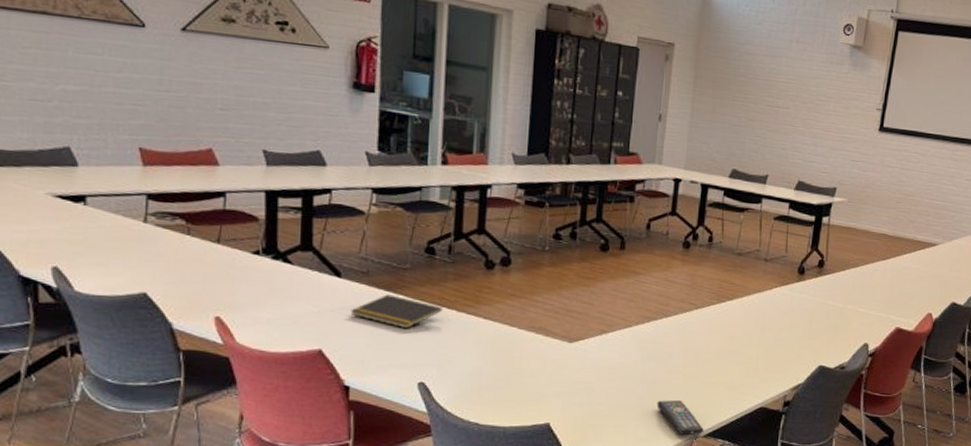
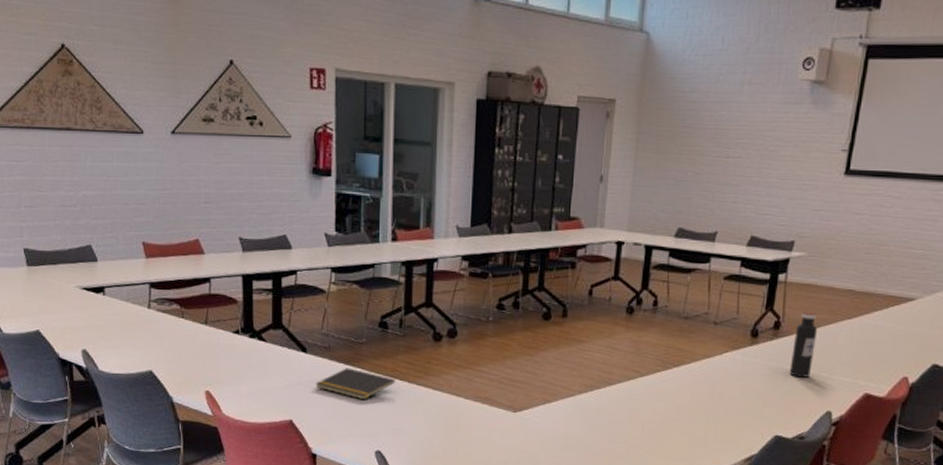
water bottle: none [832,251,857,313] -> present [789,311,818,378]

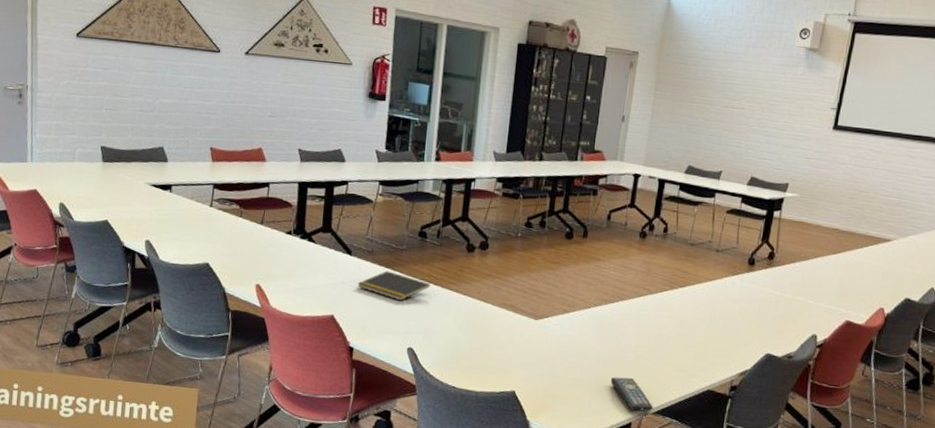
water bottle: present [789,311,818,378] -> none [780,244,807,304]

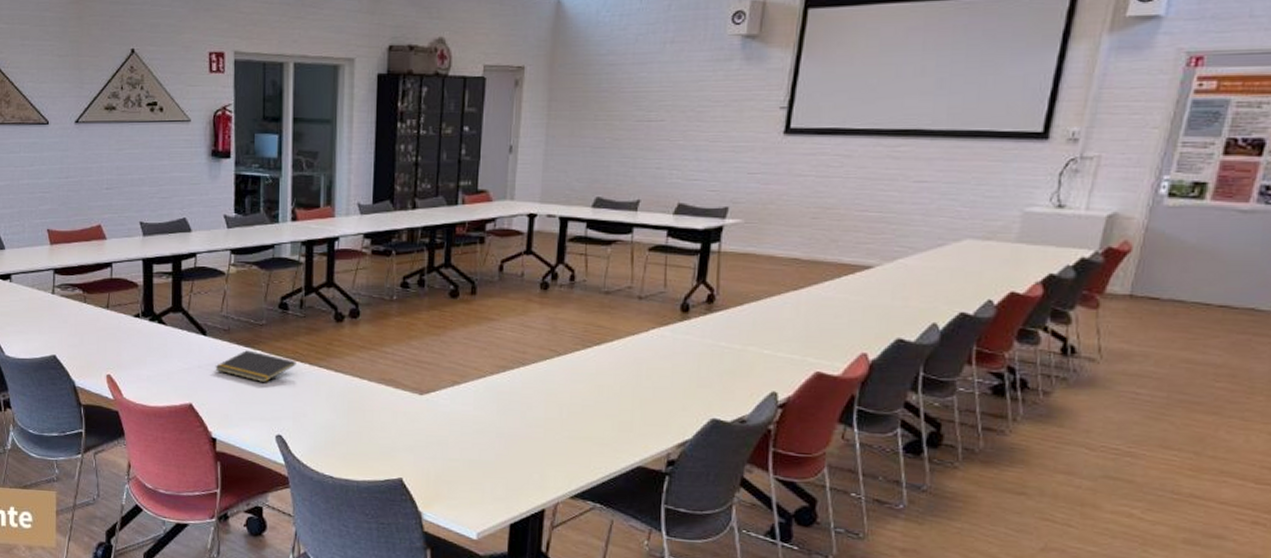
remote control: present [610,377,653,412] -> none [515,456,570,497]

